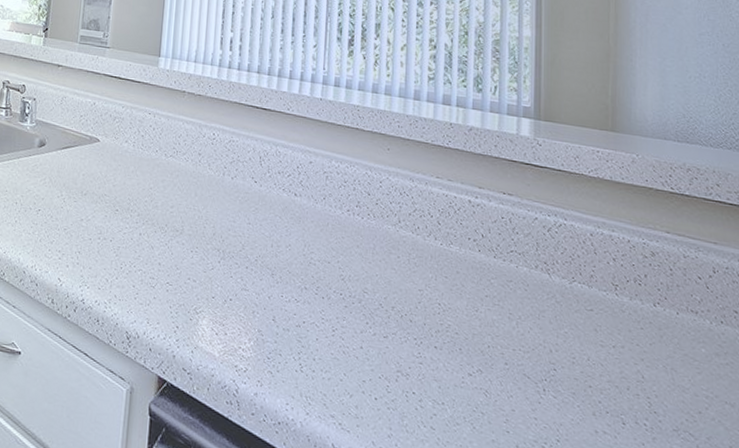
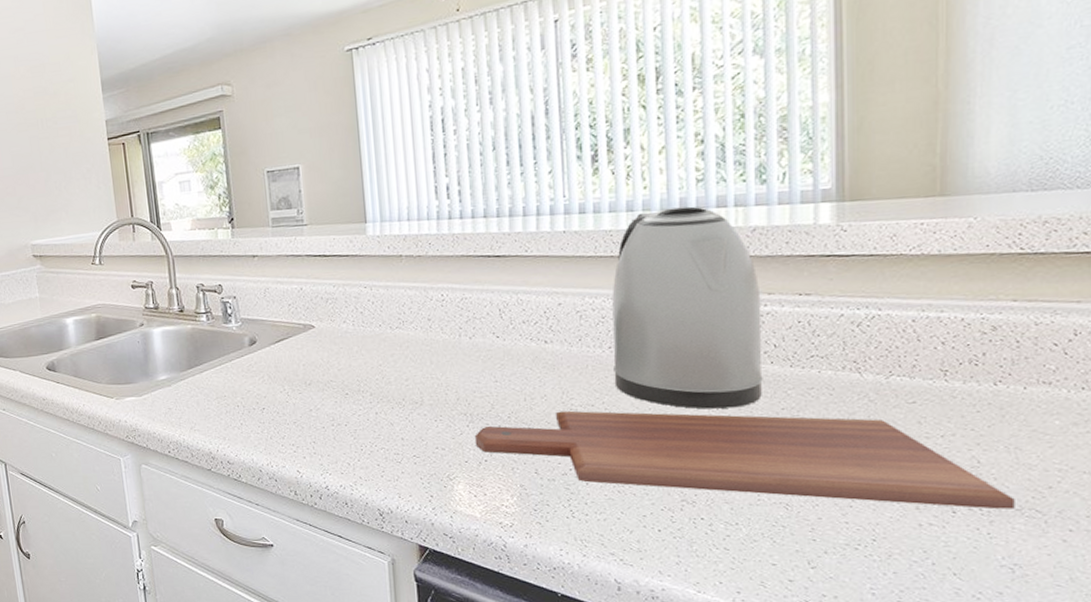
cutting board: none [223,262,672,429] -> present [474,410,1015,510]
kettle: none [349,96,473,288] -> present [612,206,763,409]

